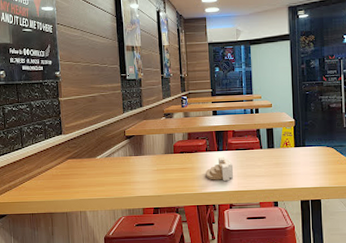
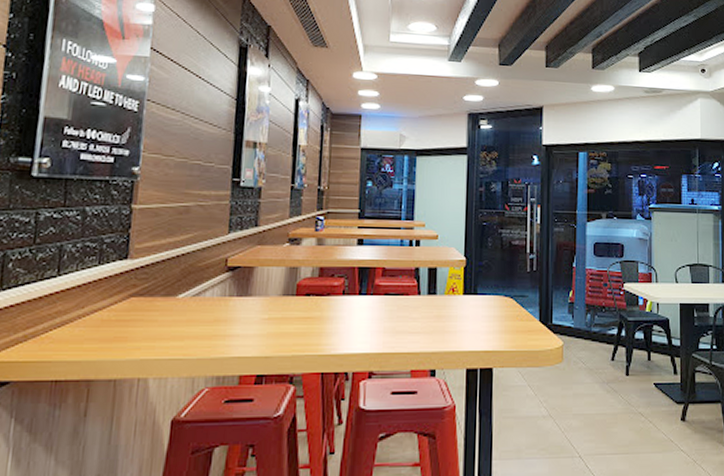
architectural model: present [206,156,234,181] -> none [339,303,379,338]

